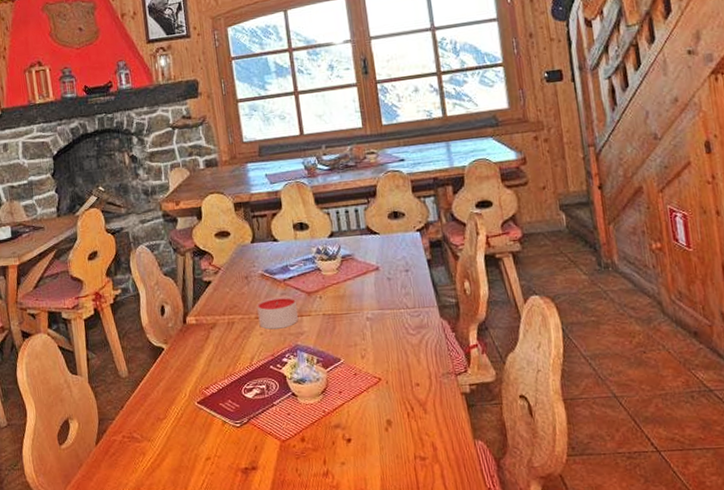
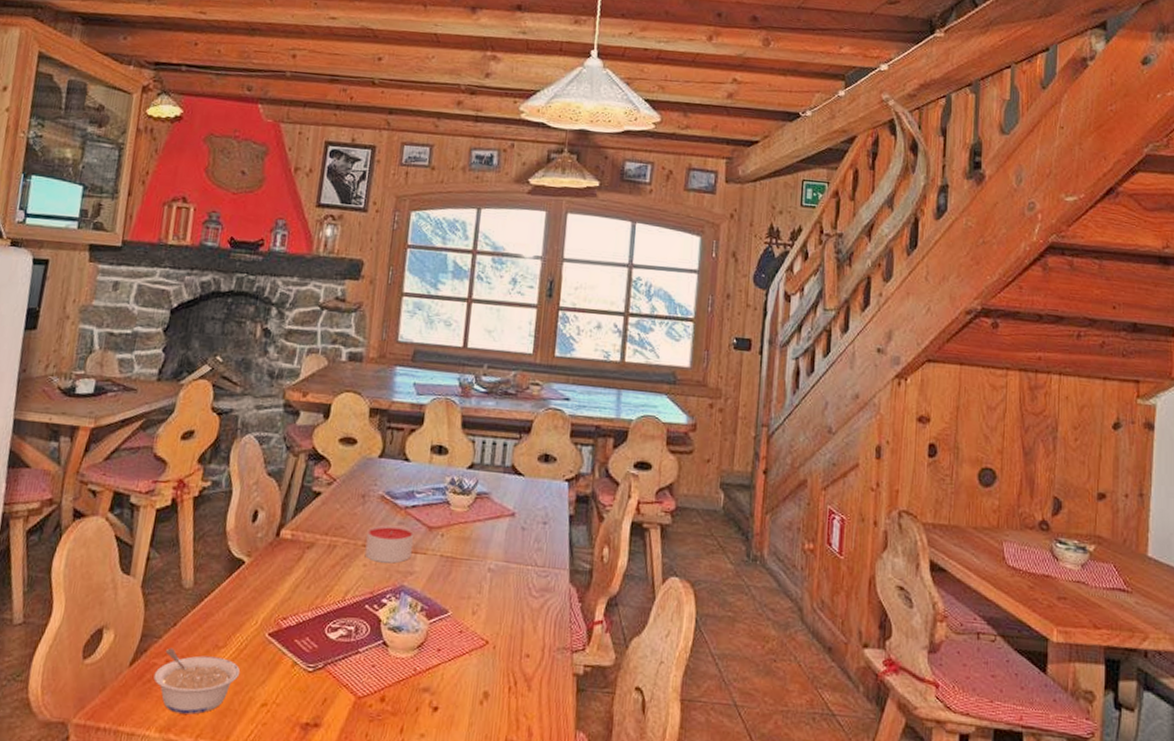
legume: none [116,426,183,476] -> present [153,648,241,715]

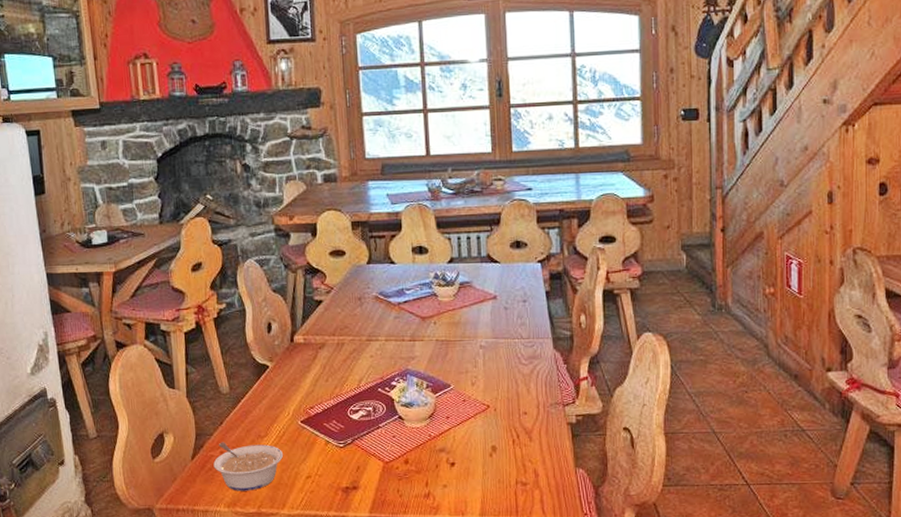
candle: present [365,524,414,564] -> none [369,319,411,353]

